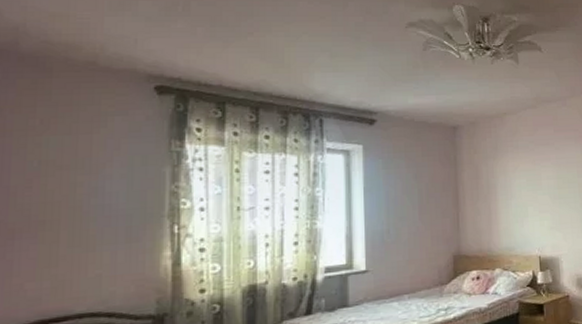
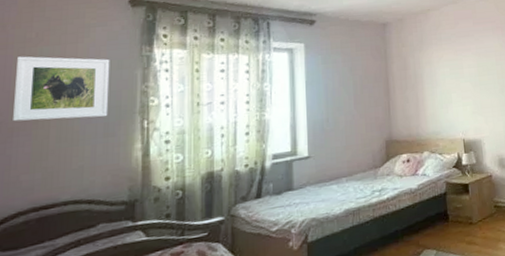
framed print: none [12,146,133,222] -> present [11,56,110,122]

